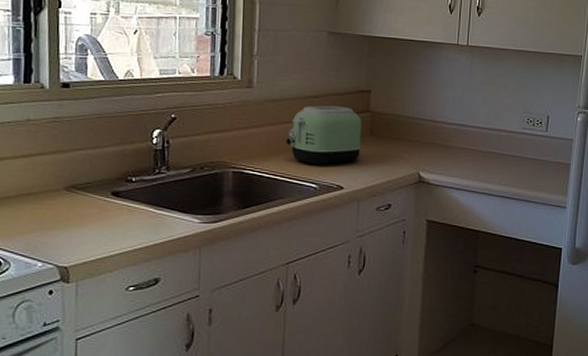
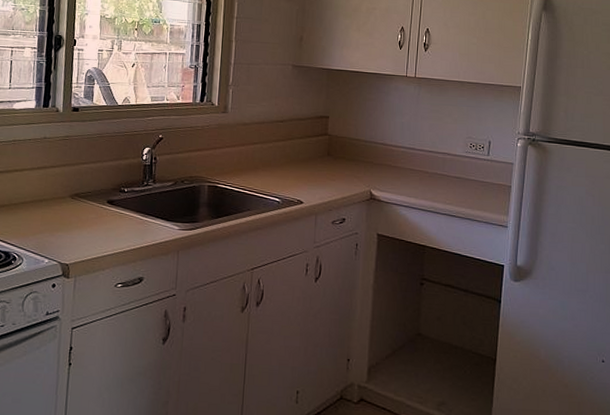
toaster: present [286,105,362,166] -> none [254,129,321,182]

